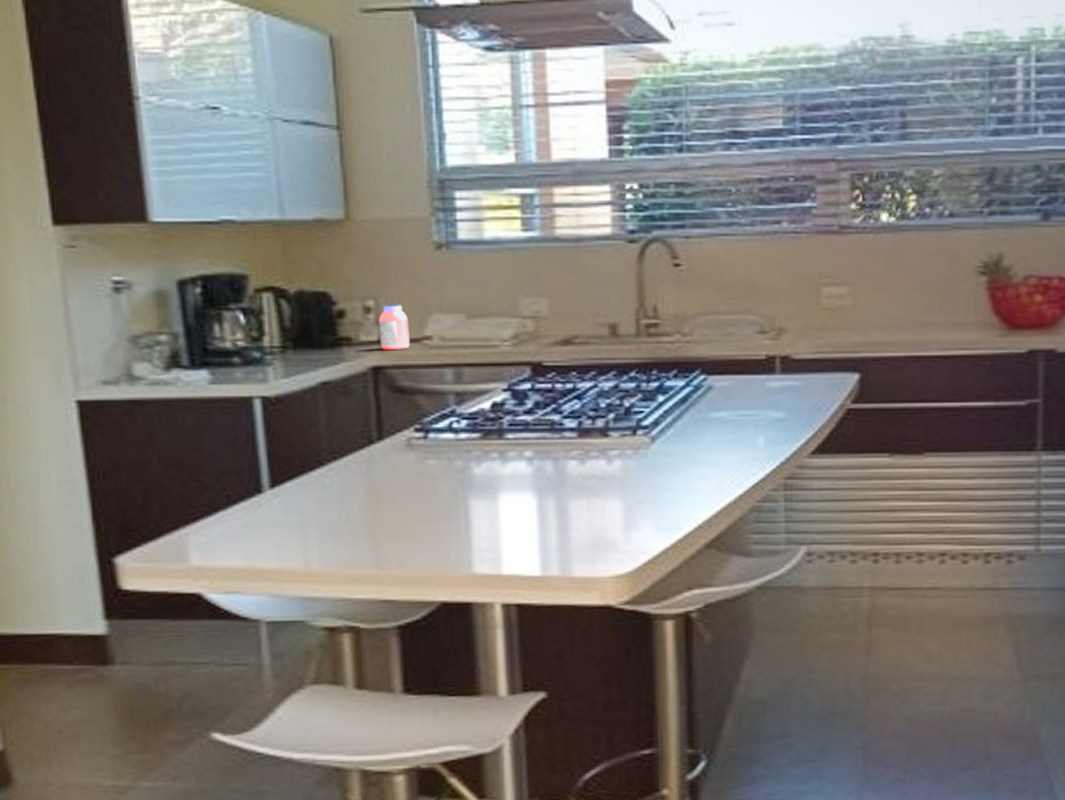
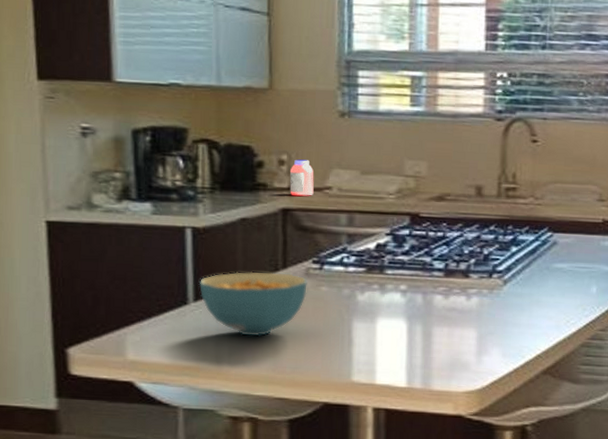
cereal bowl: none [274,446,410,527] -> present [198,271,307,337]

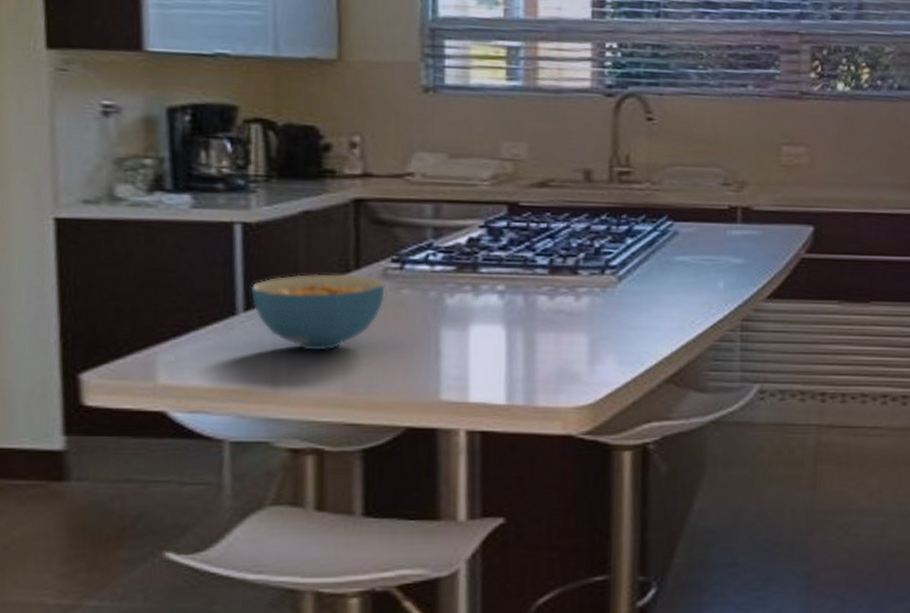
jar: present [289,159,314,196] -> none [363,141,393,184]

